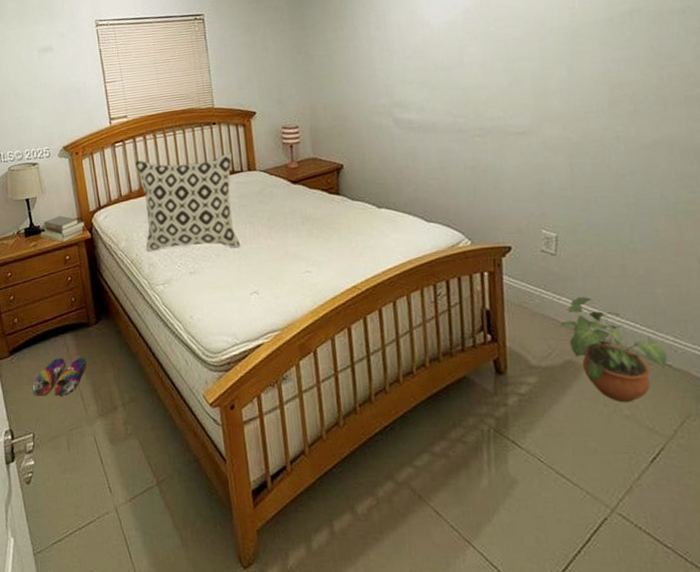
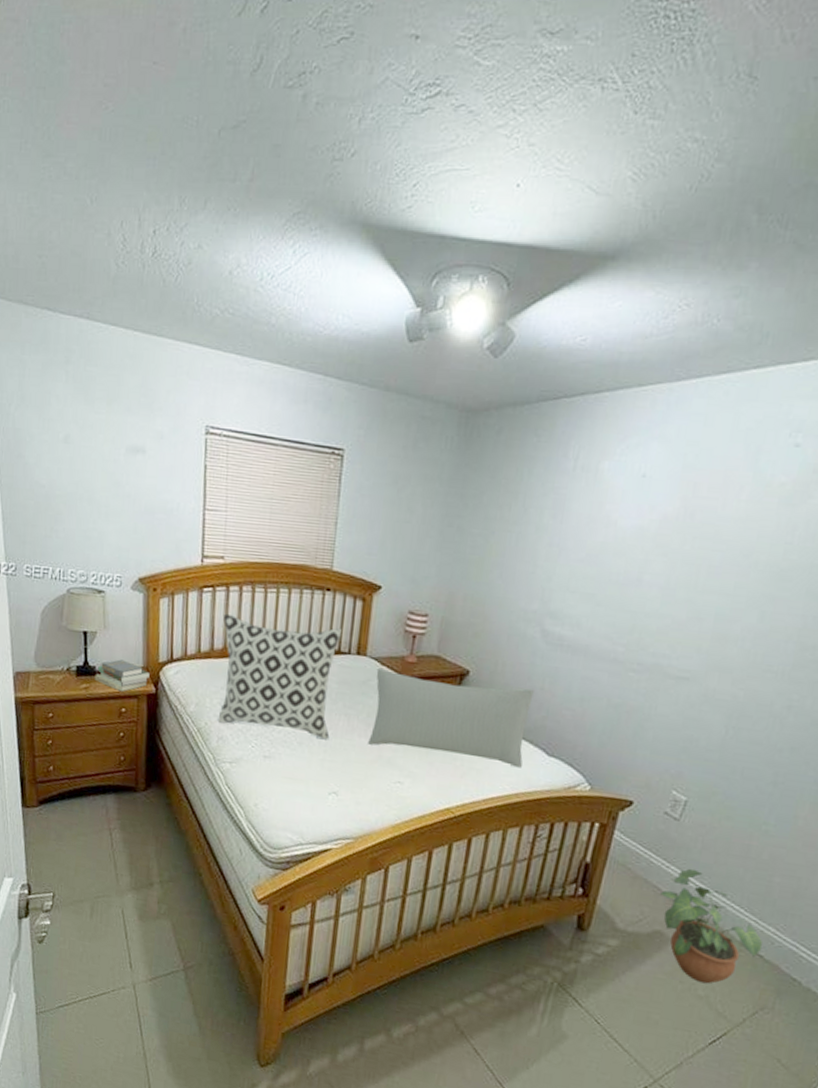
slippers: present [33,357,87,396] -> none [60,818,127,860]
pillow: none [267,168,408,244] -> present [368,667,534,768]

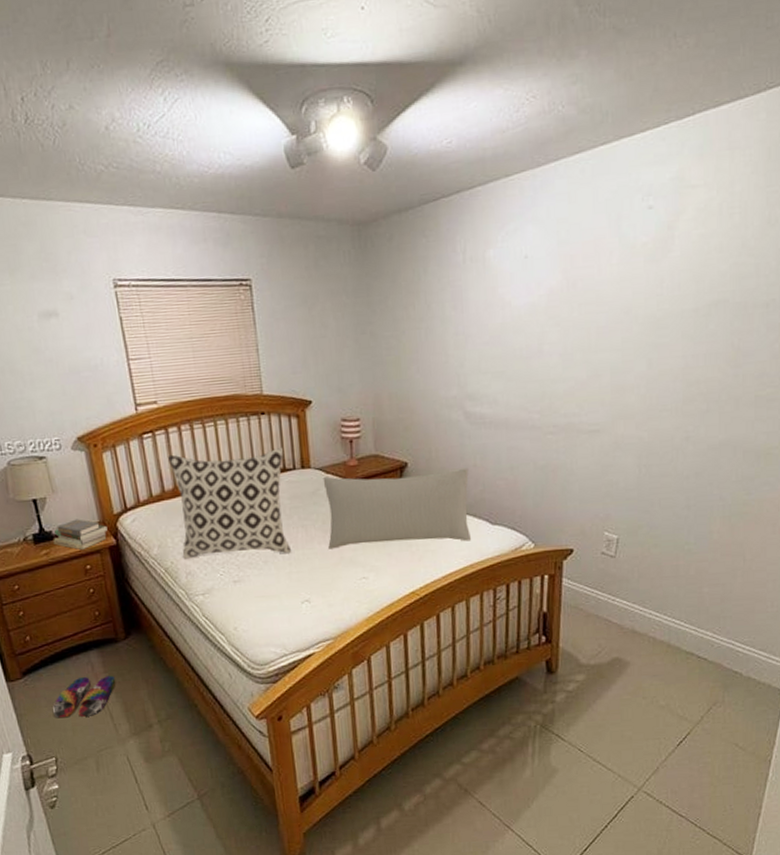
slippers: none [60,818,127,860] -> present [53,675,116,718]
potted plant: present [660,868,764,984] -> none [612,596,705,695]

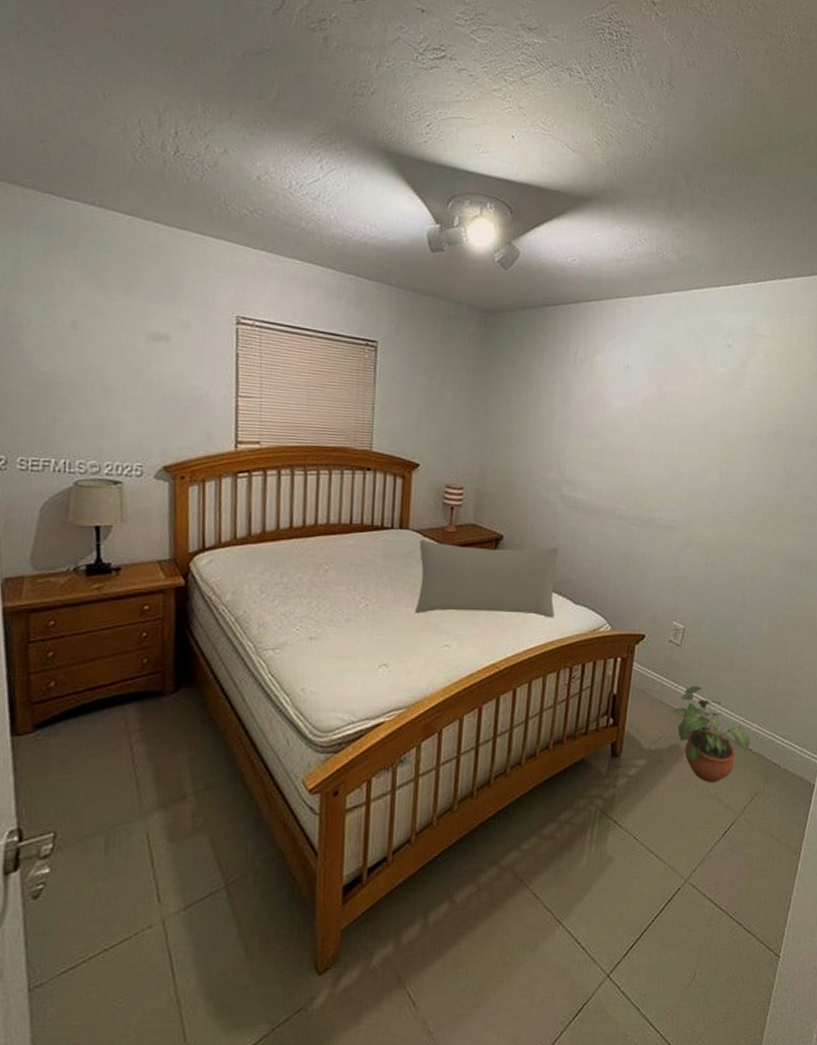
books: present [53,519,108,551] -> none [109,553,178,589]
slippers: present [53,675,116,718] -> none [64,734,152,784]
pillow: present [167,447,292,559] -> none [258,497,383,613]
potted plant: none [612,596,705,695] -> present [673,685,751,783]

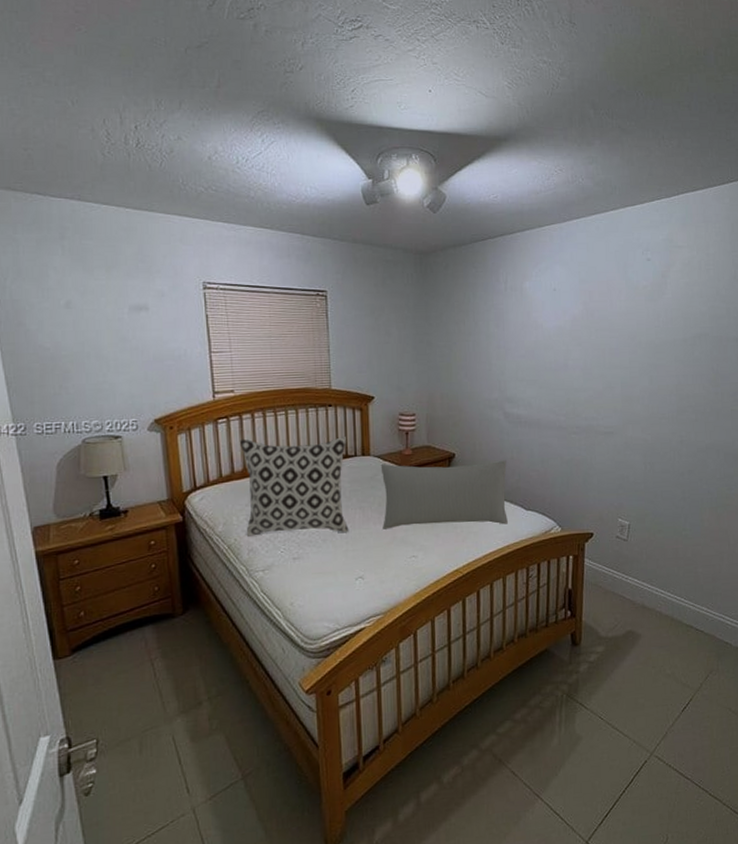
pillow: none [258,497,383,613] -> present [239,436,349,537]
potted plant: present [673,685,751,783] -> none [626,575,702,664]

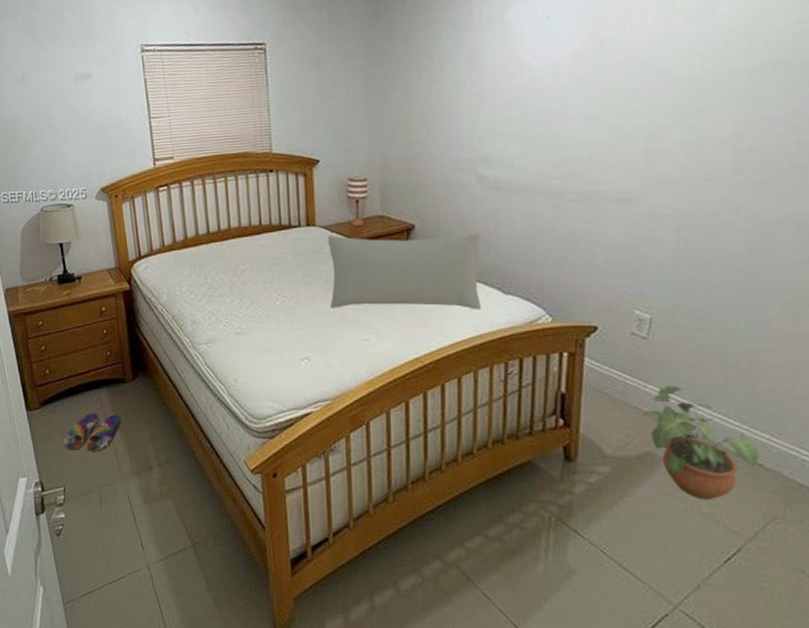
slippers: none [100,651,169,697] -> present [65,412,122,451]
pillow: present [239,436,349,537] -> none [179,204,294,309]
potted plant: none [626,575,702,664] -> present [643,385,760,500]

